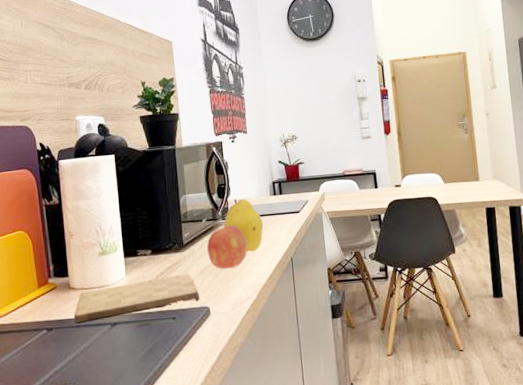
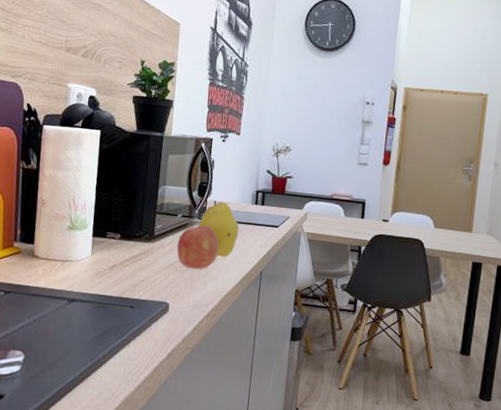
cutting board: present [74,273,199,324] -> none [32,262,161,295]

